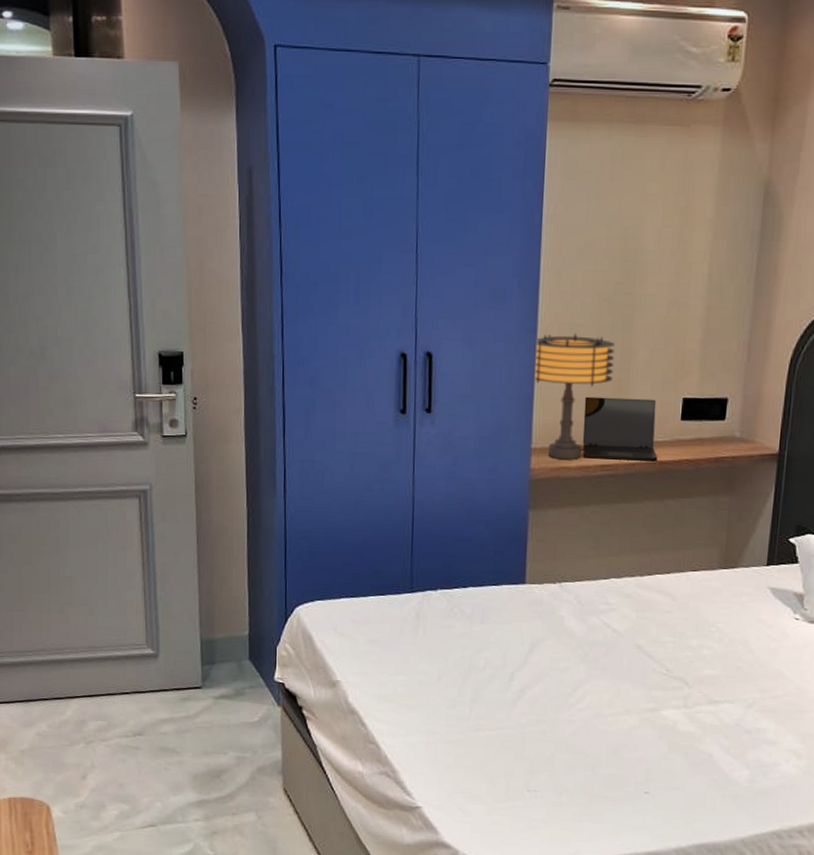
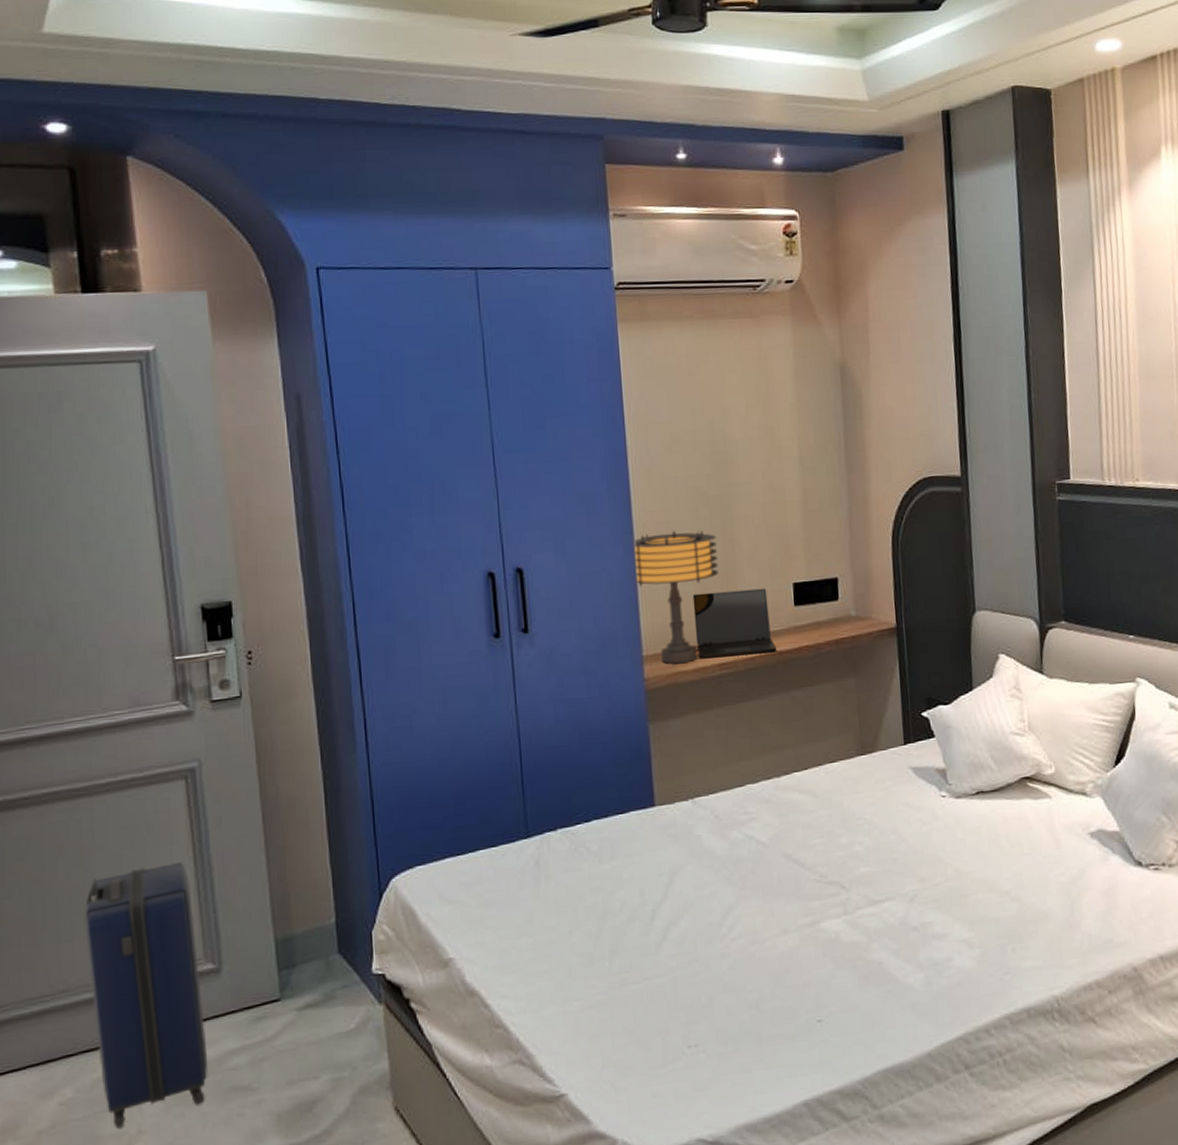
suitcase: none [59,565,145,760] -> present [84,862,208,1129]

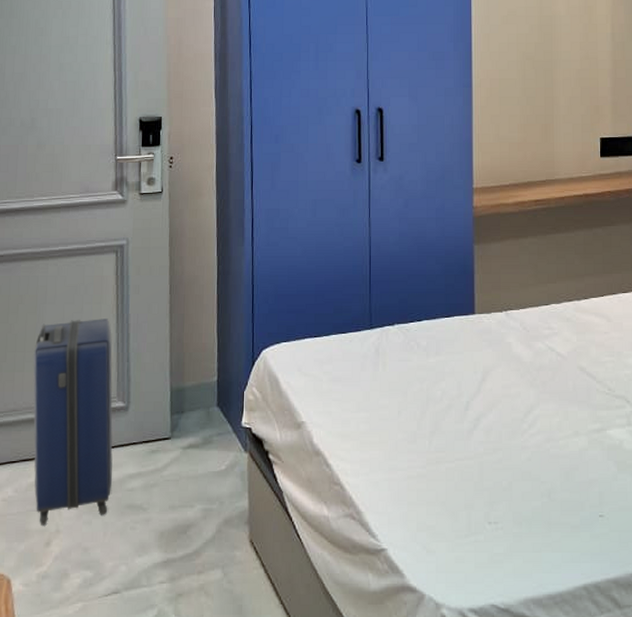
table lamp: present [633,530,719,665] -> none [472,86,539,197]
laptop: present [692,588,777,659] -> none [516,140,584,195]

